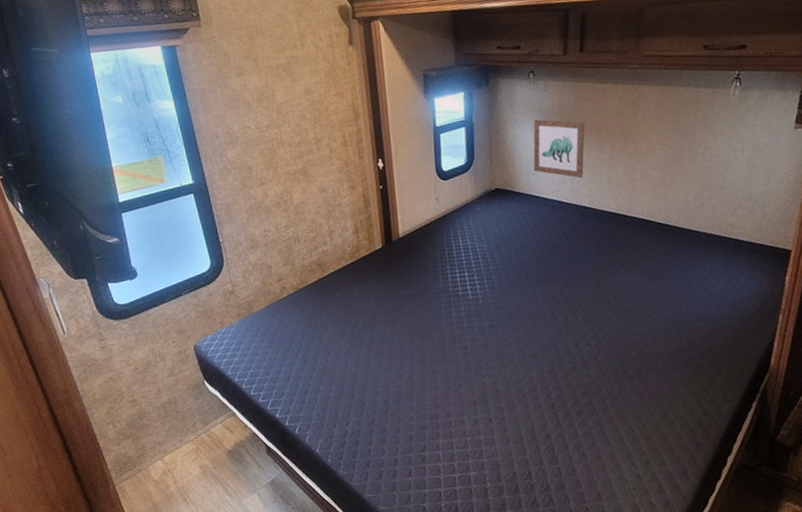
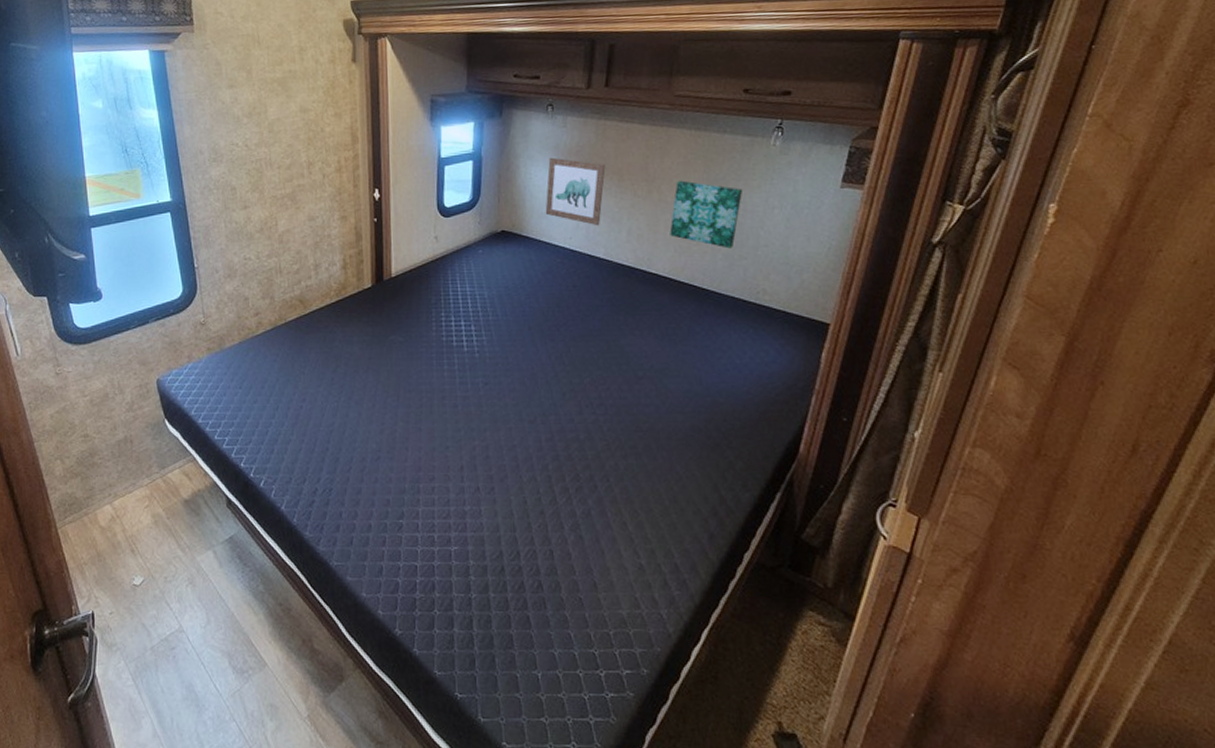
wall art: none [645,131,709,190] -> present [670,180,743,249]

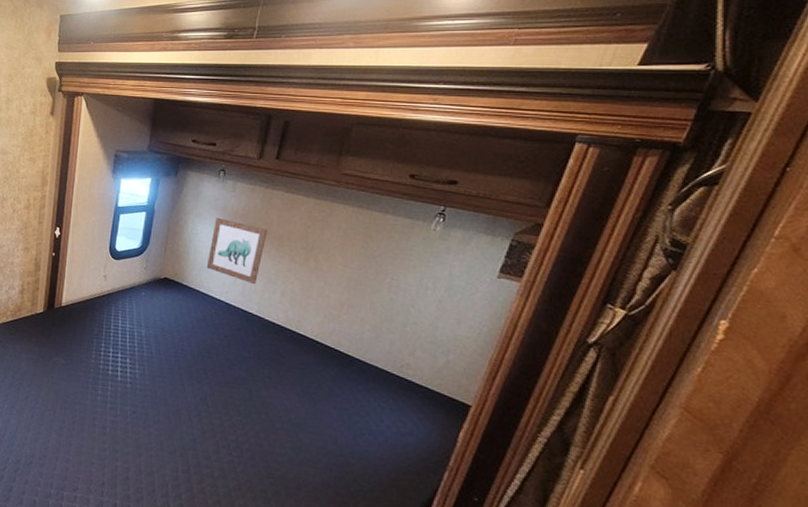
wall art: present [670,180,743,249] -> none [322,252,399,322]

